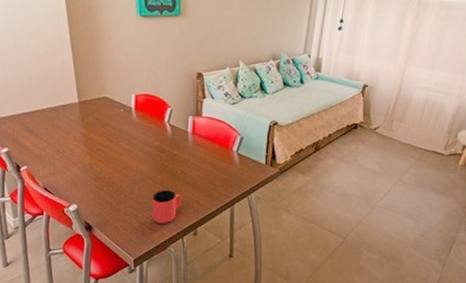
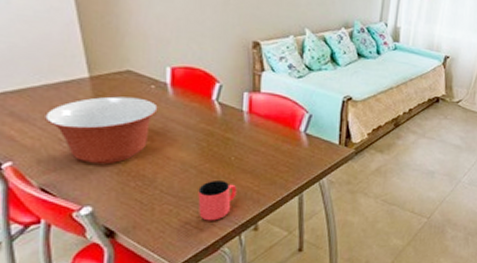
mixing bowl: none [49,117,125,172] -> present [45,96,158,165]

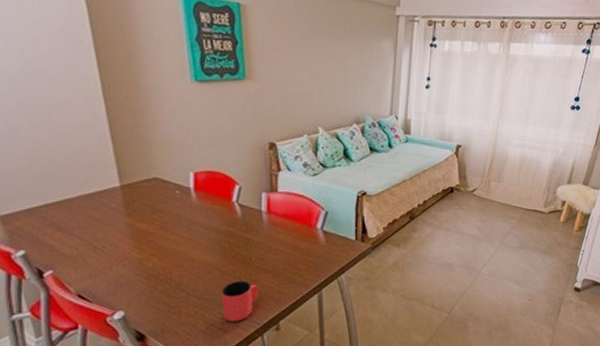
mixing bowl: present [45,96,158,165] -> none [82,203,183,270]

